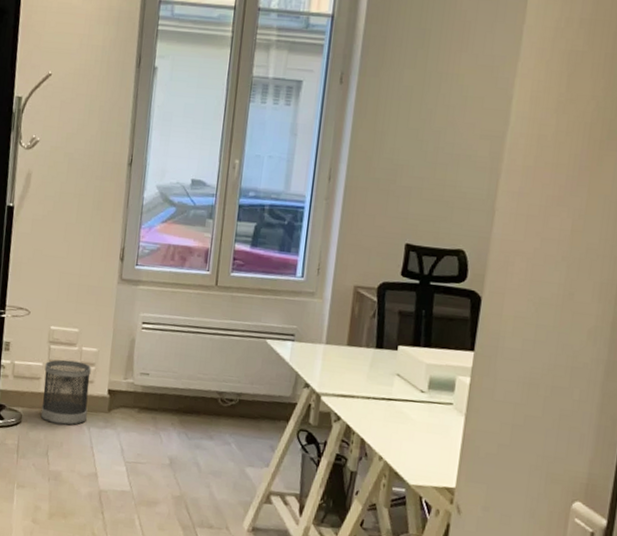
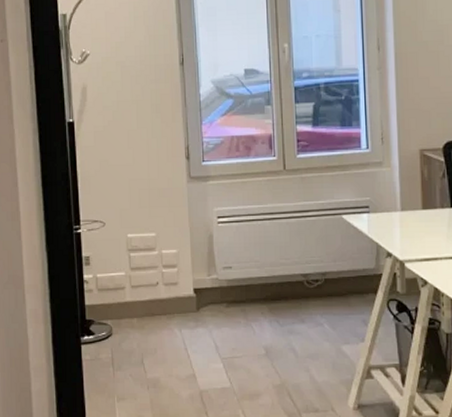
wastebasket: present [40,359,91,426] -> none [127,265,177,330]

